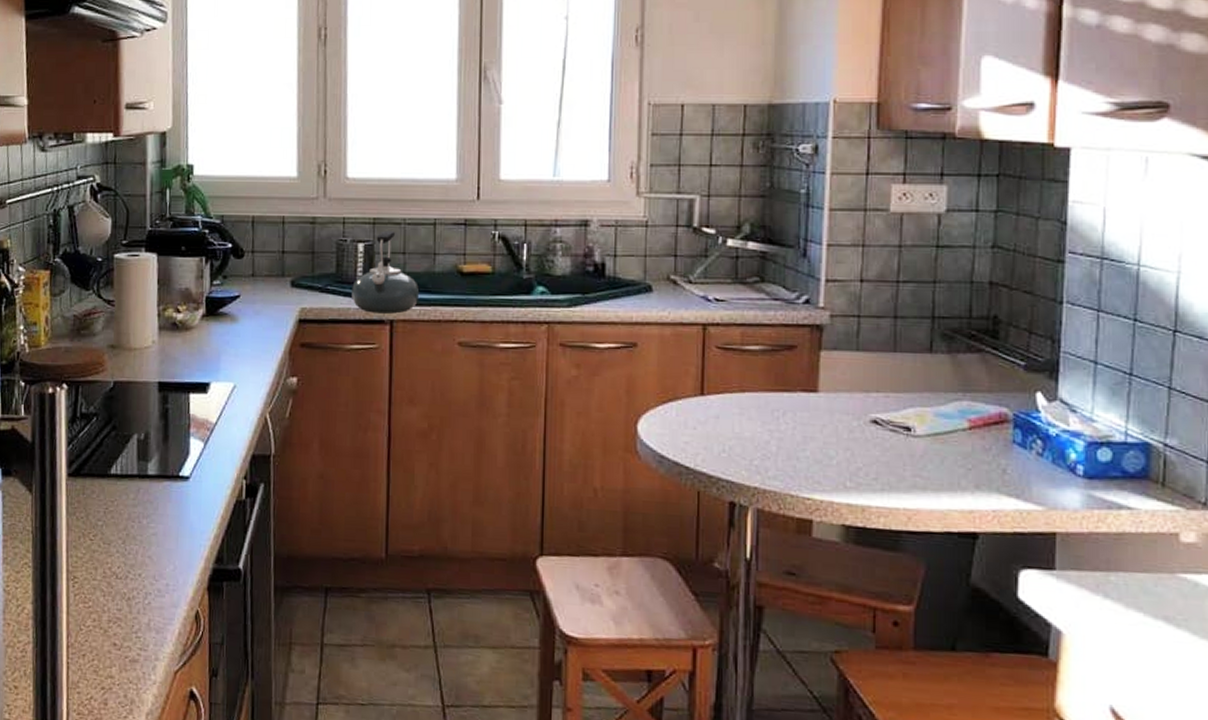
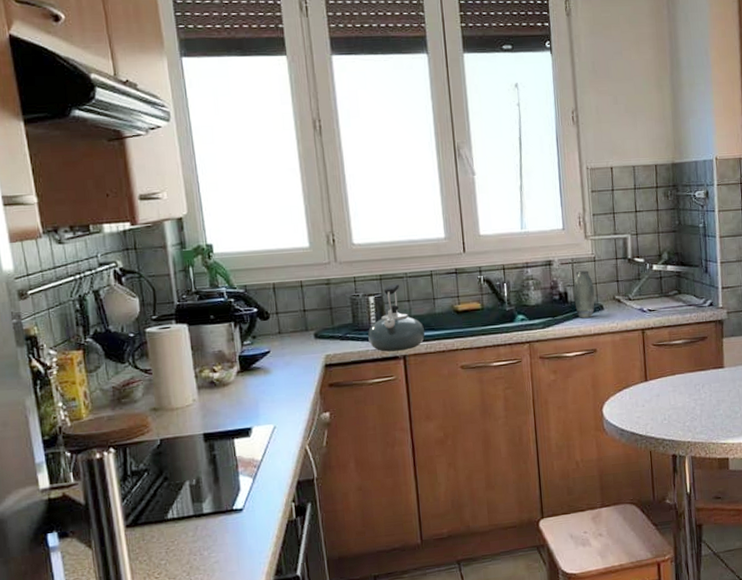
vase: none [613,237,642,300] -> present [573,270,595,318]

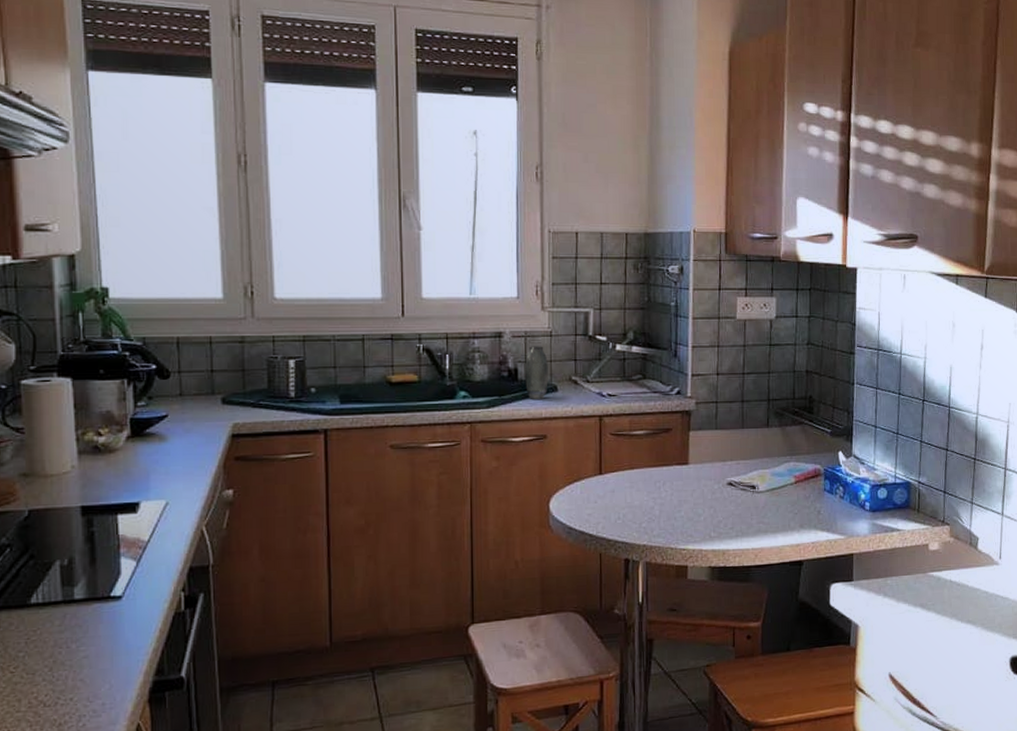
kettle: present [368,283,425,352] -> none [285,347,352,424]

